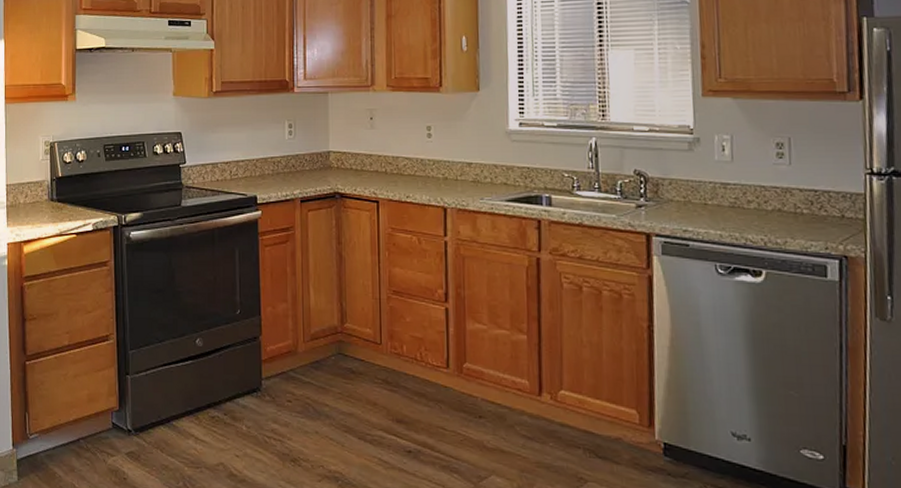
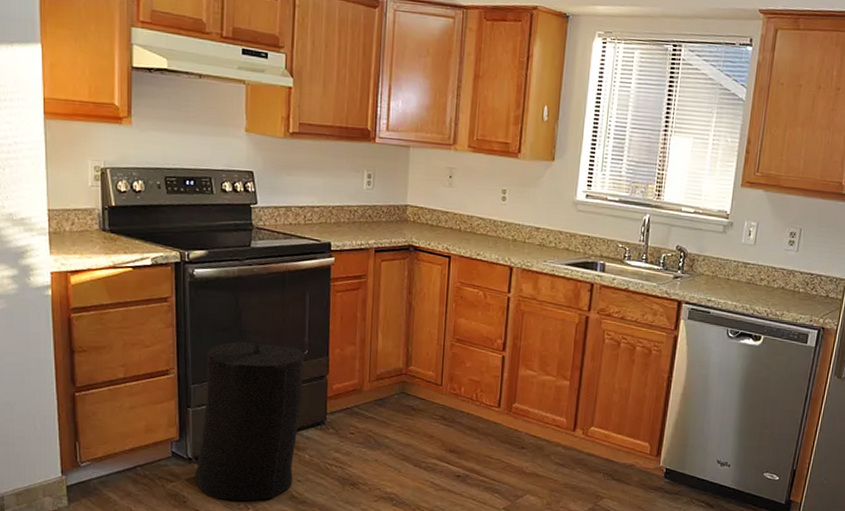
trash can: none [133,303,237,480] -> present [194,342,305,502]

